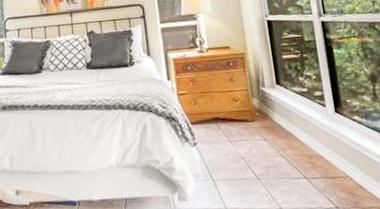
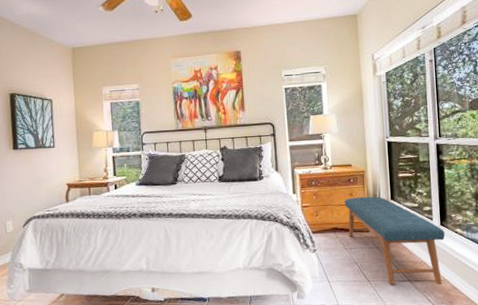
bench: none [224,81,344,183] -> present [344,196,446,285]

